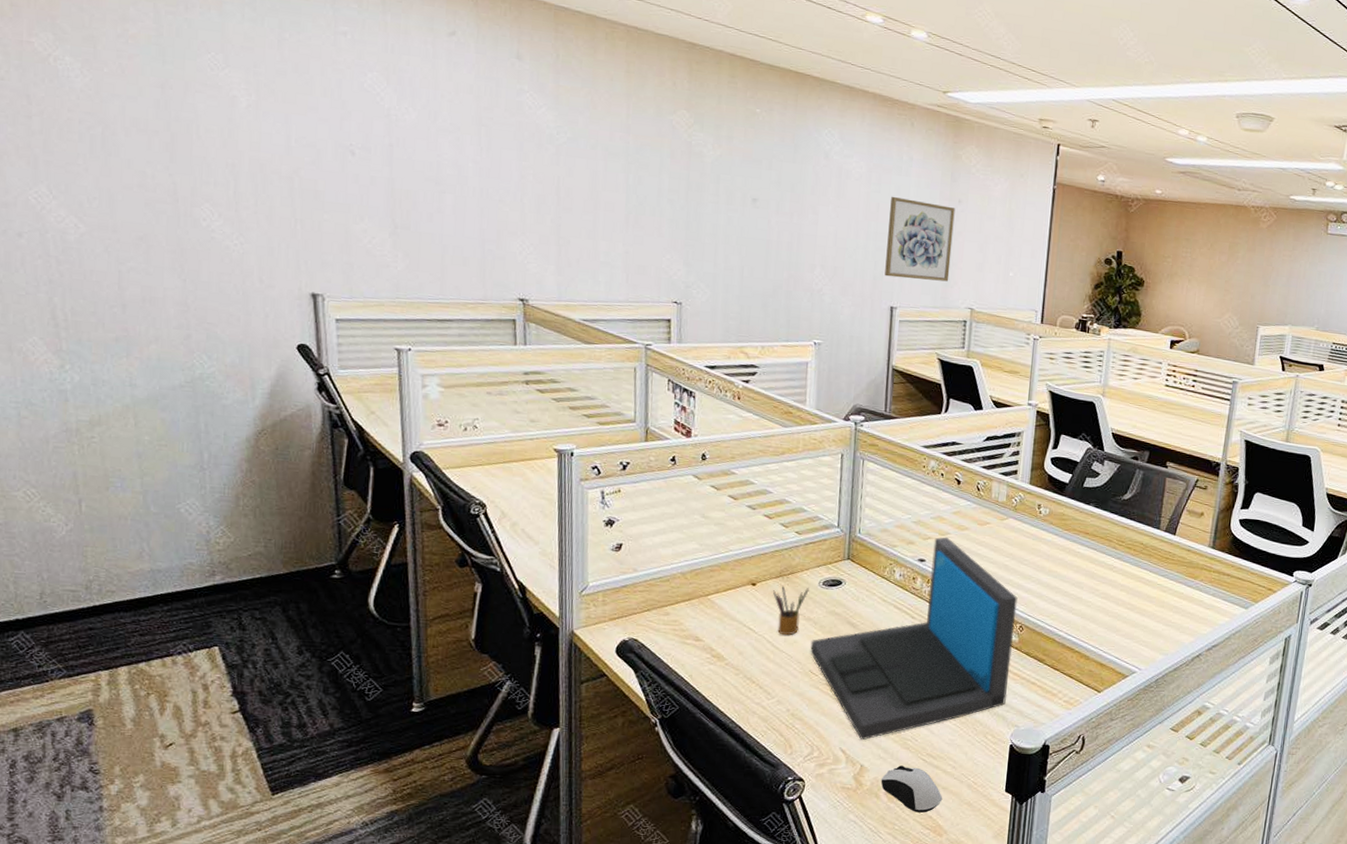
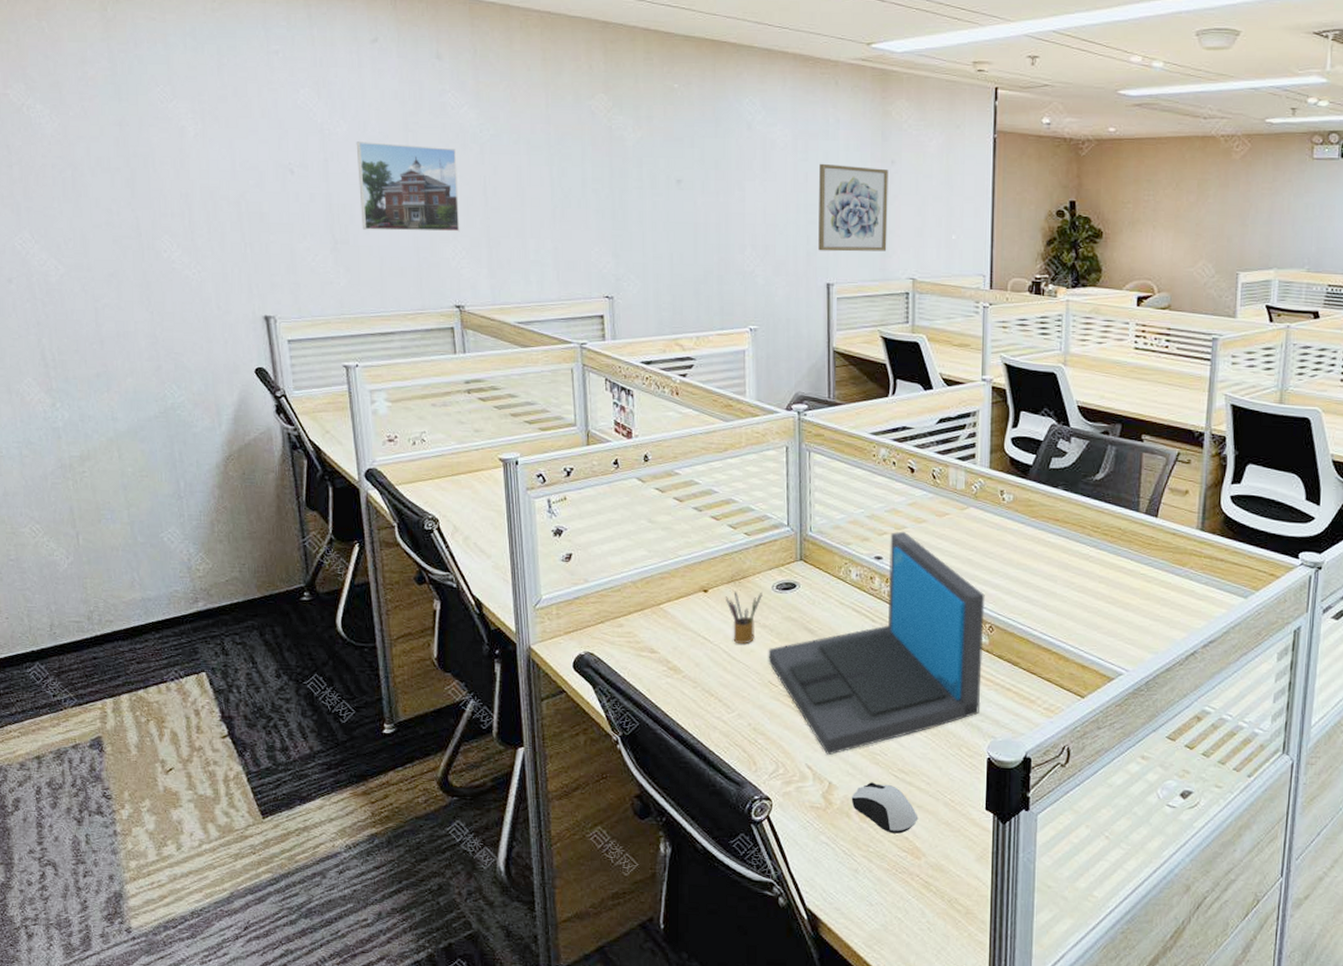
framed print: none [424,130,531,228] -> present [356,141,460,232]

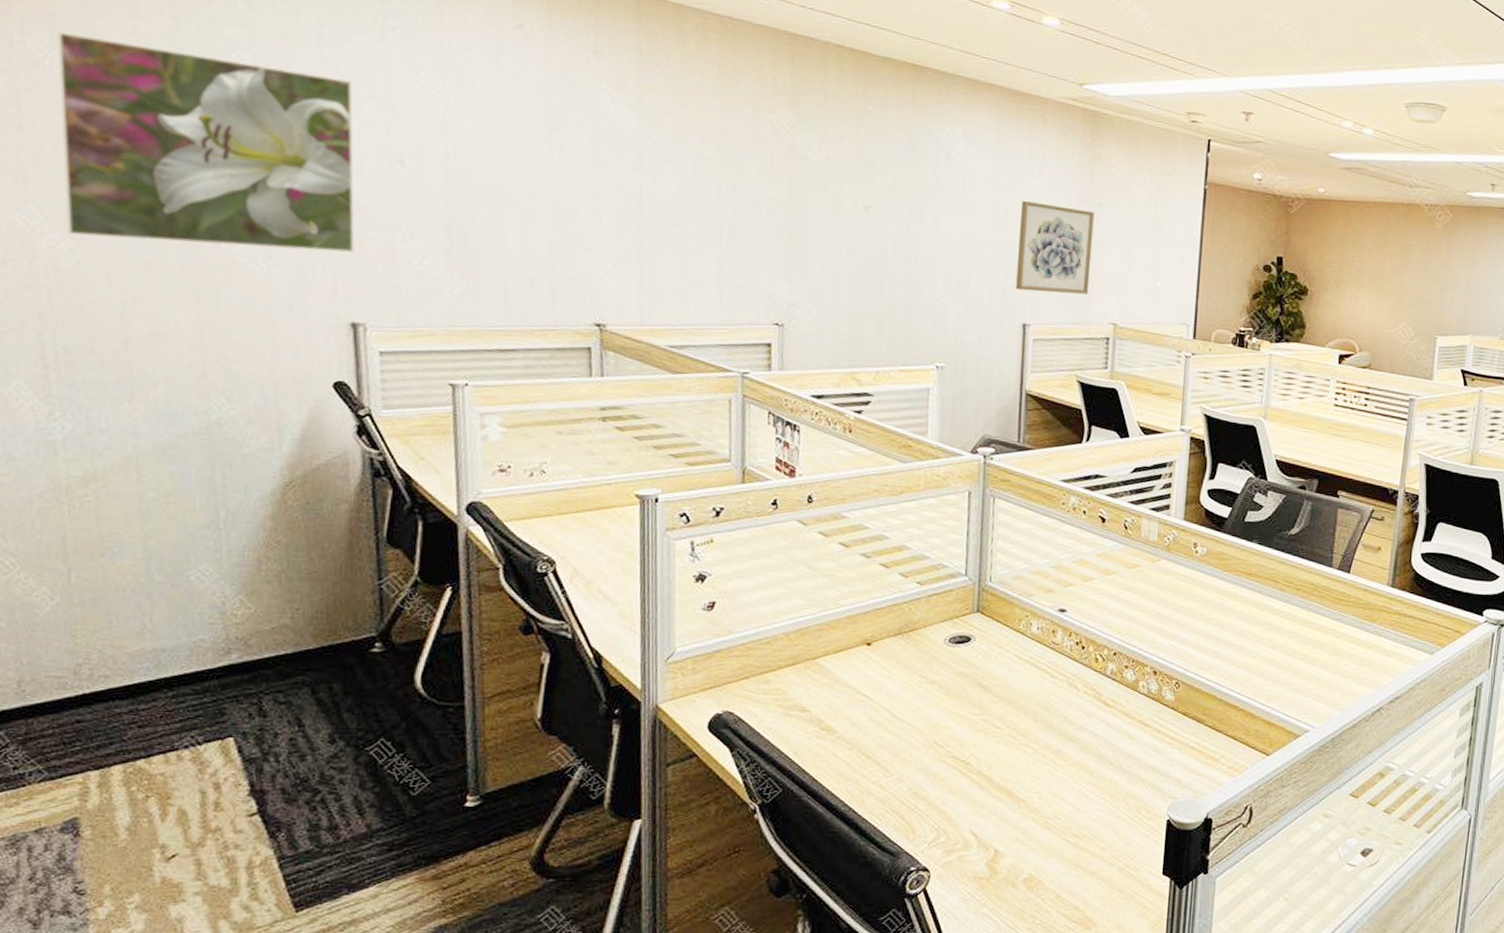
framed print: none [29,82,262,256] -> present [56,31,355,252]
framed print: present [356,141,460,232] -> none [486,135,609,244]
pencil box: present [726,590,762,645] -> none [891,644,933,702]
laptop: present [768,531,985,756] -> none [935,583,1173,821]
computer mouse: present [851,782,918,834] -> none [1018,848,1091,903]

